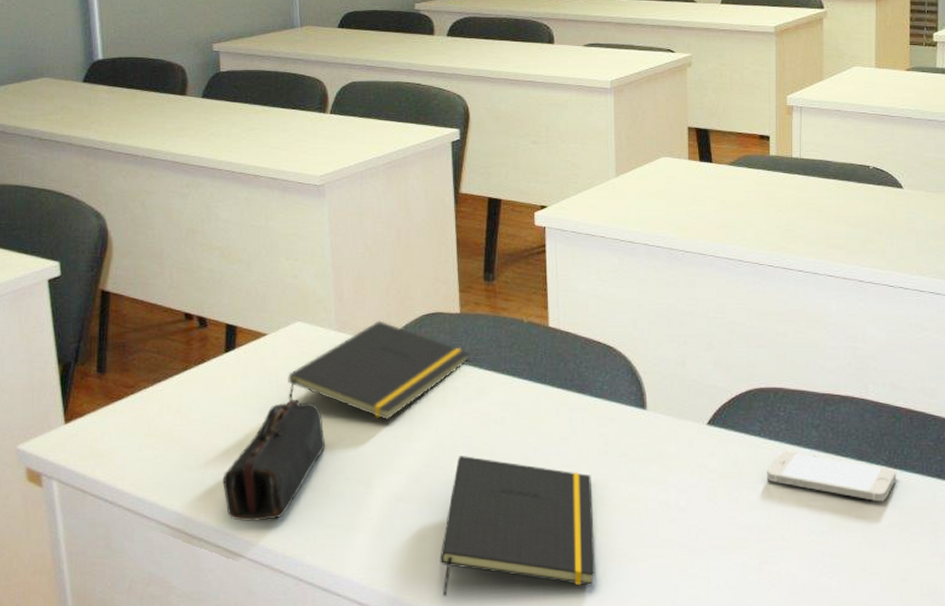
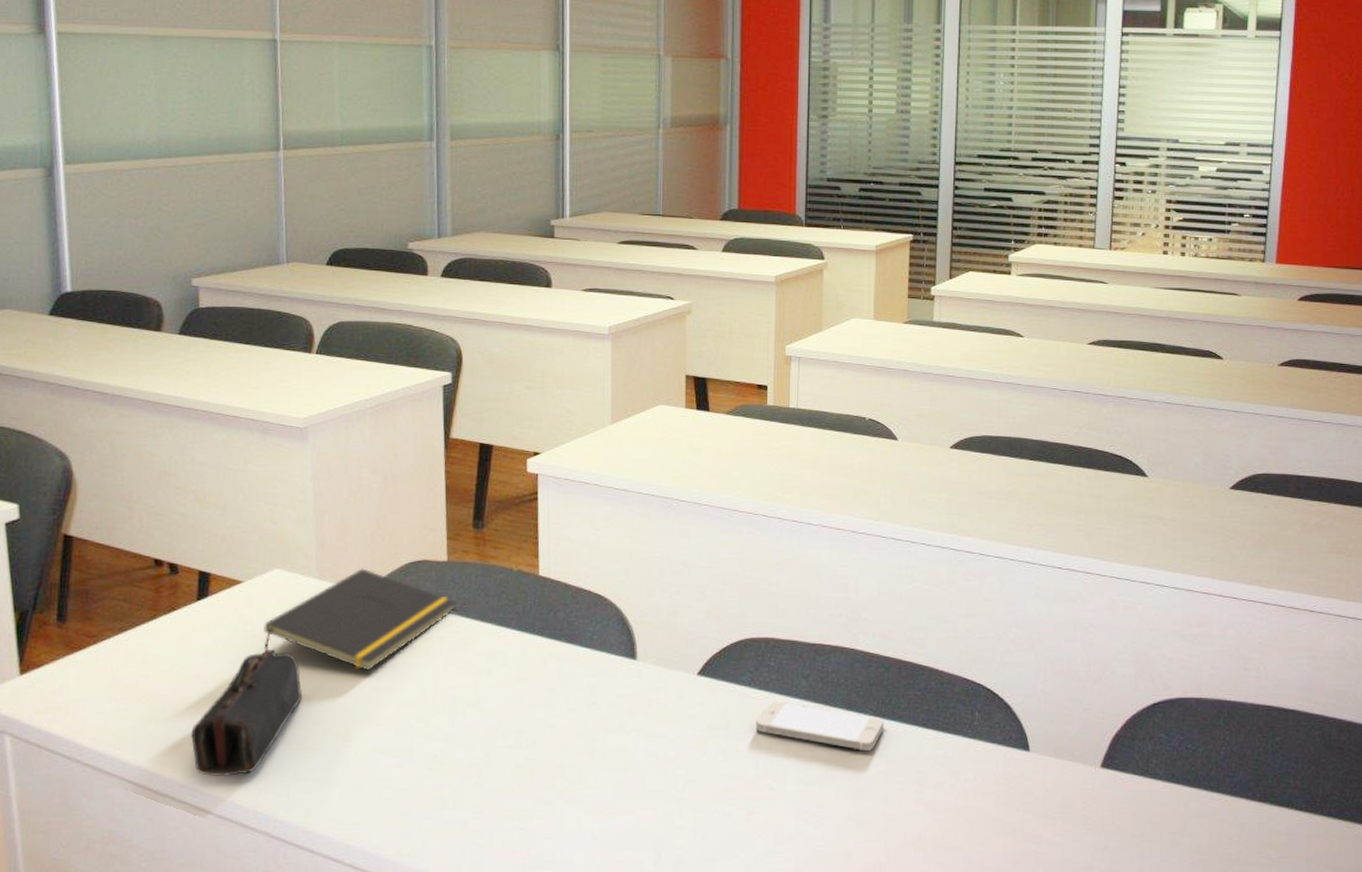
notepad: present [439,456,595,596] -> none [419,707,581,851]

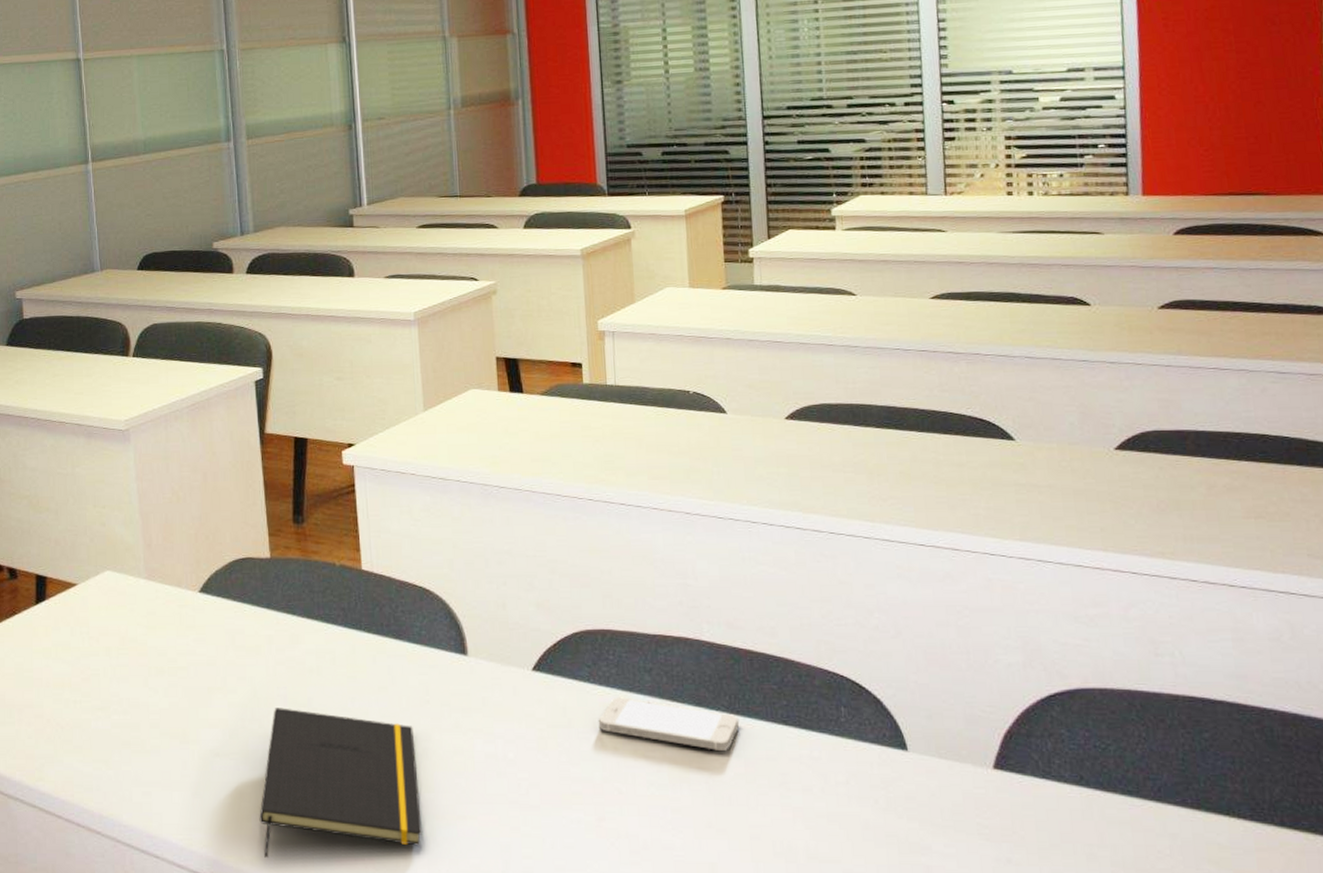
pencil case: present [191,650,303,777] -> none [37,652,139,781]
notepad: present [263,568,457,671] -> none [99,567,282,671]
notepad: none [419,707,581,851] -> present [259,708,422,858]

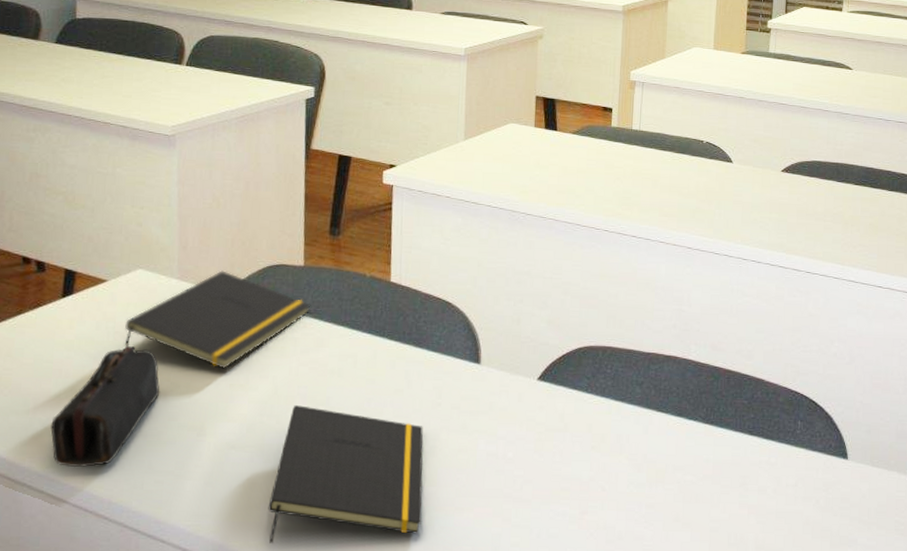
pencil case: none [37,652,139,781] -> present [51,346,160,468]
notepad: none [99,567,282,671] -> present [124,270,311,369]
smartphone: present [598,697,740,751] -> none [591,406,713,455]

